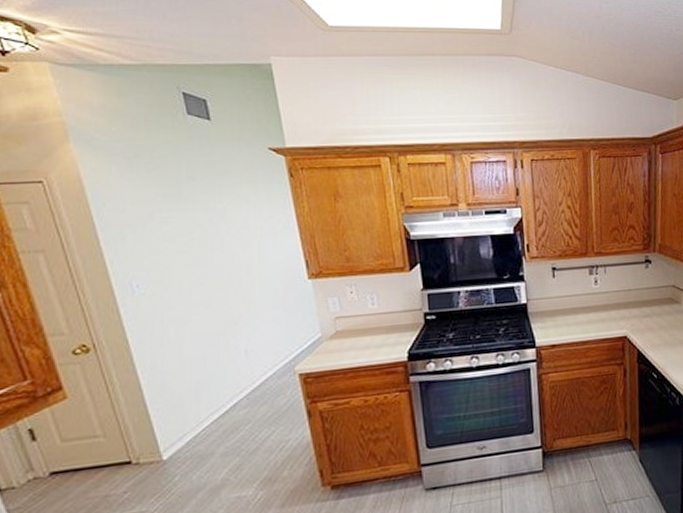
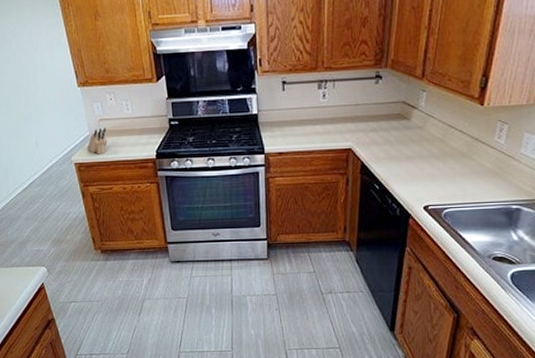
knife block: none [317,327,345,361] -> present [87,127,108,155]

